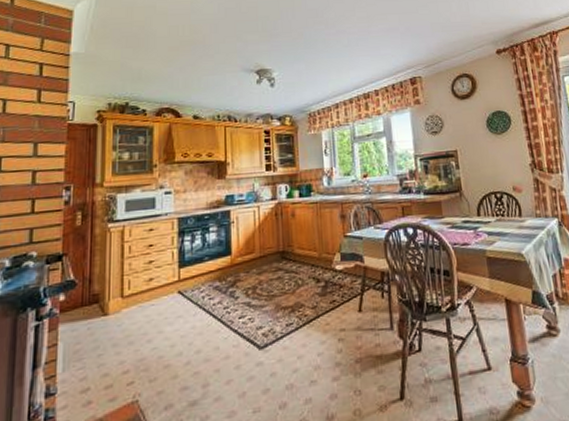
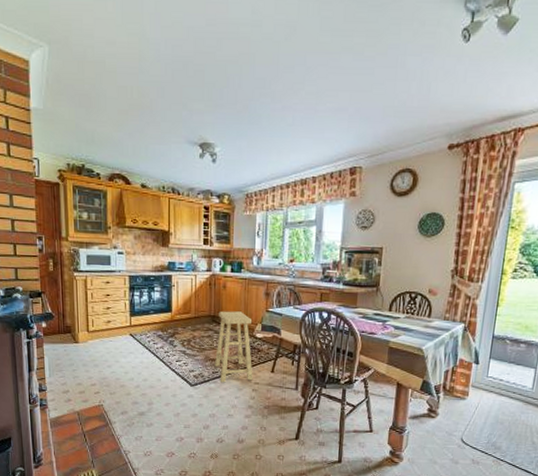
stool: none [288,241,337,337] -> present [215,311,253,383]

